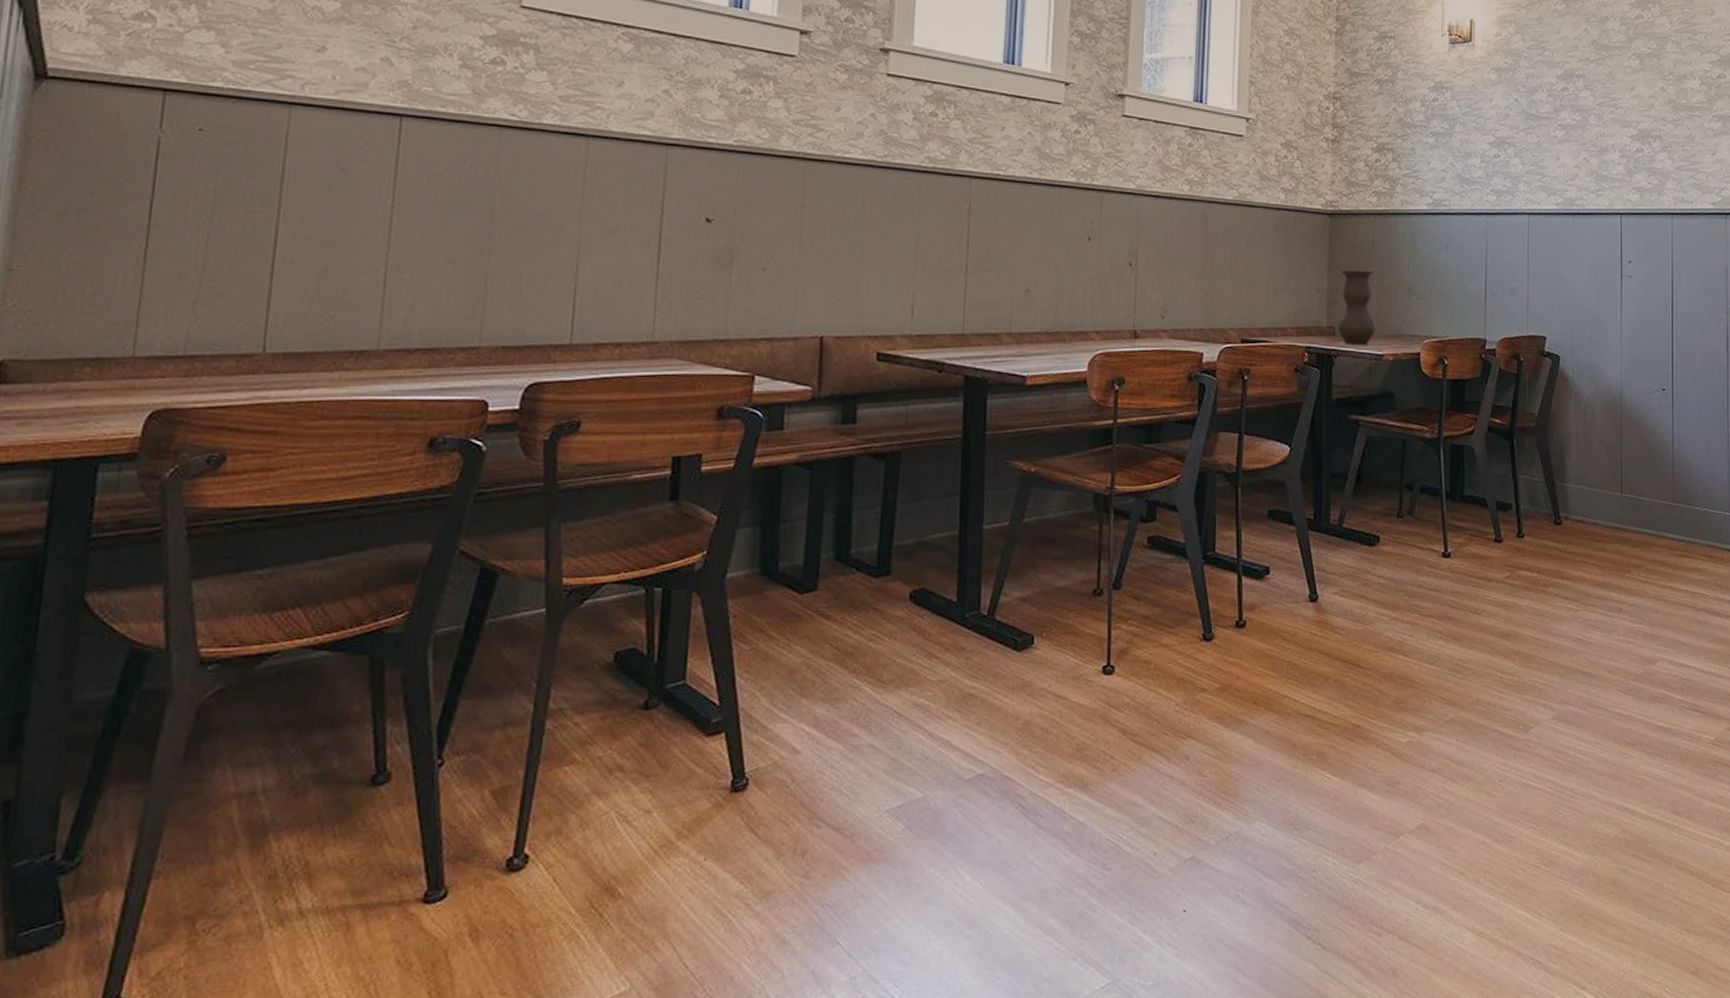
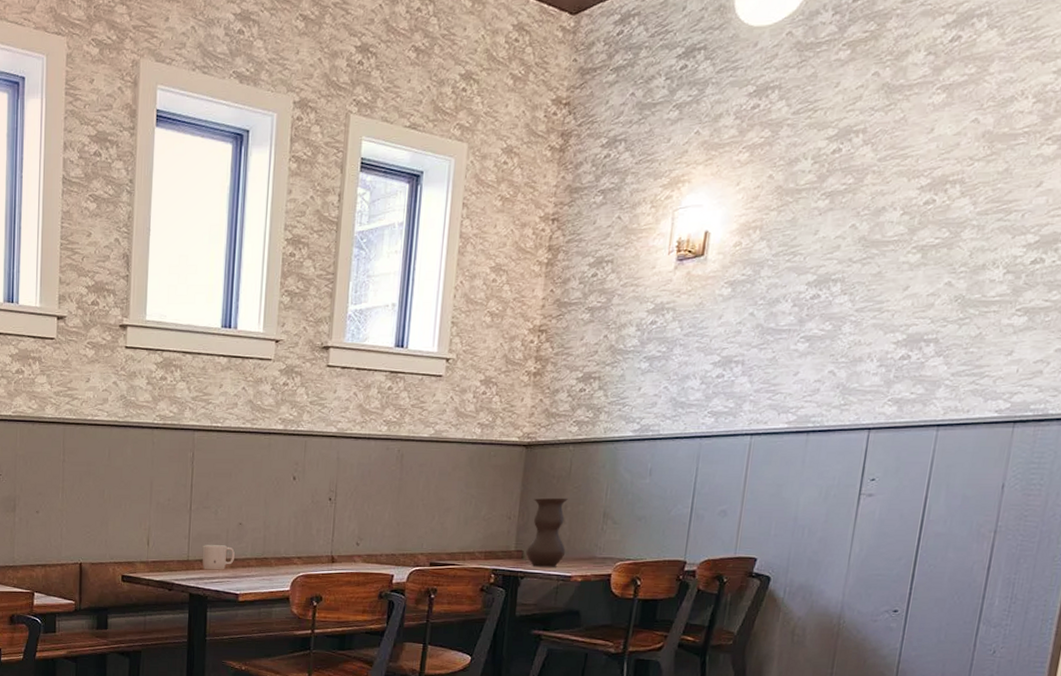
mug: none [980,315,1022,347] -> present [202,545,236,570]

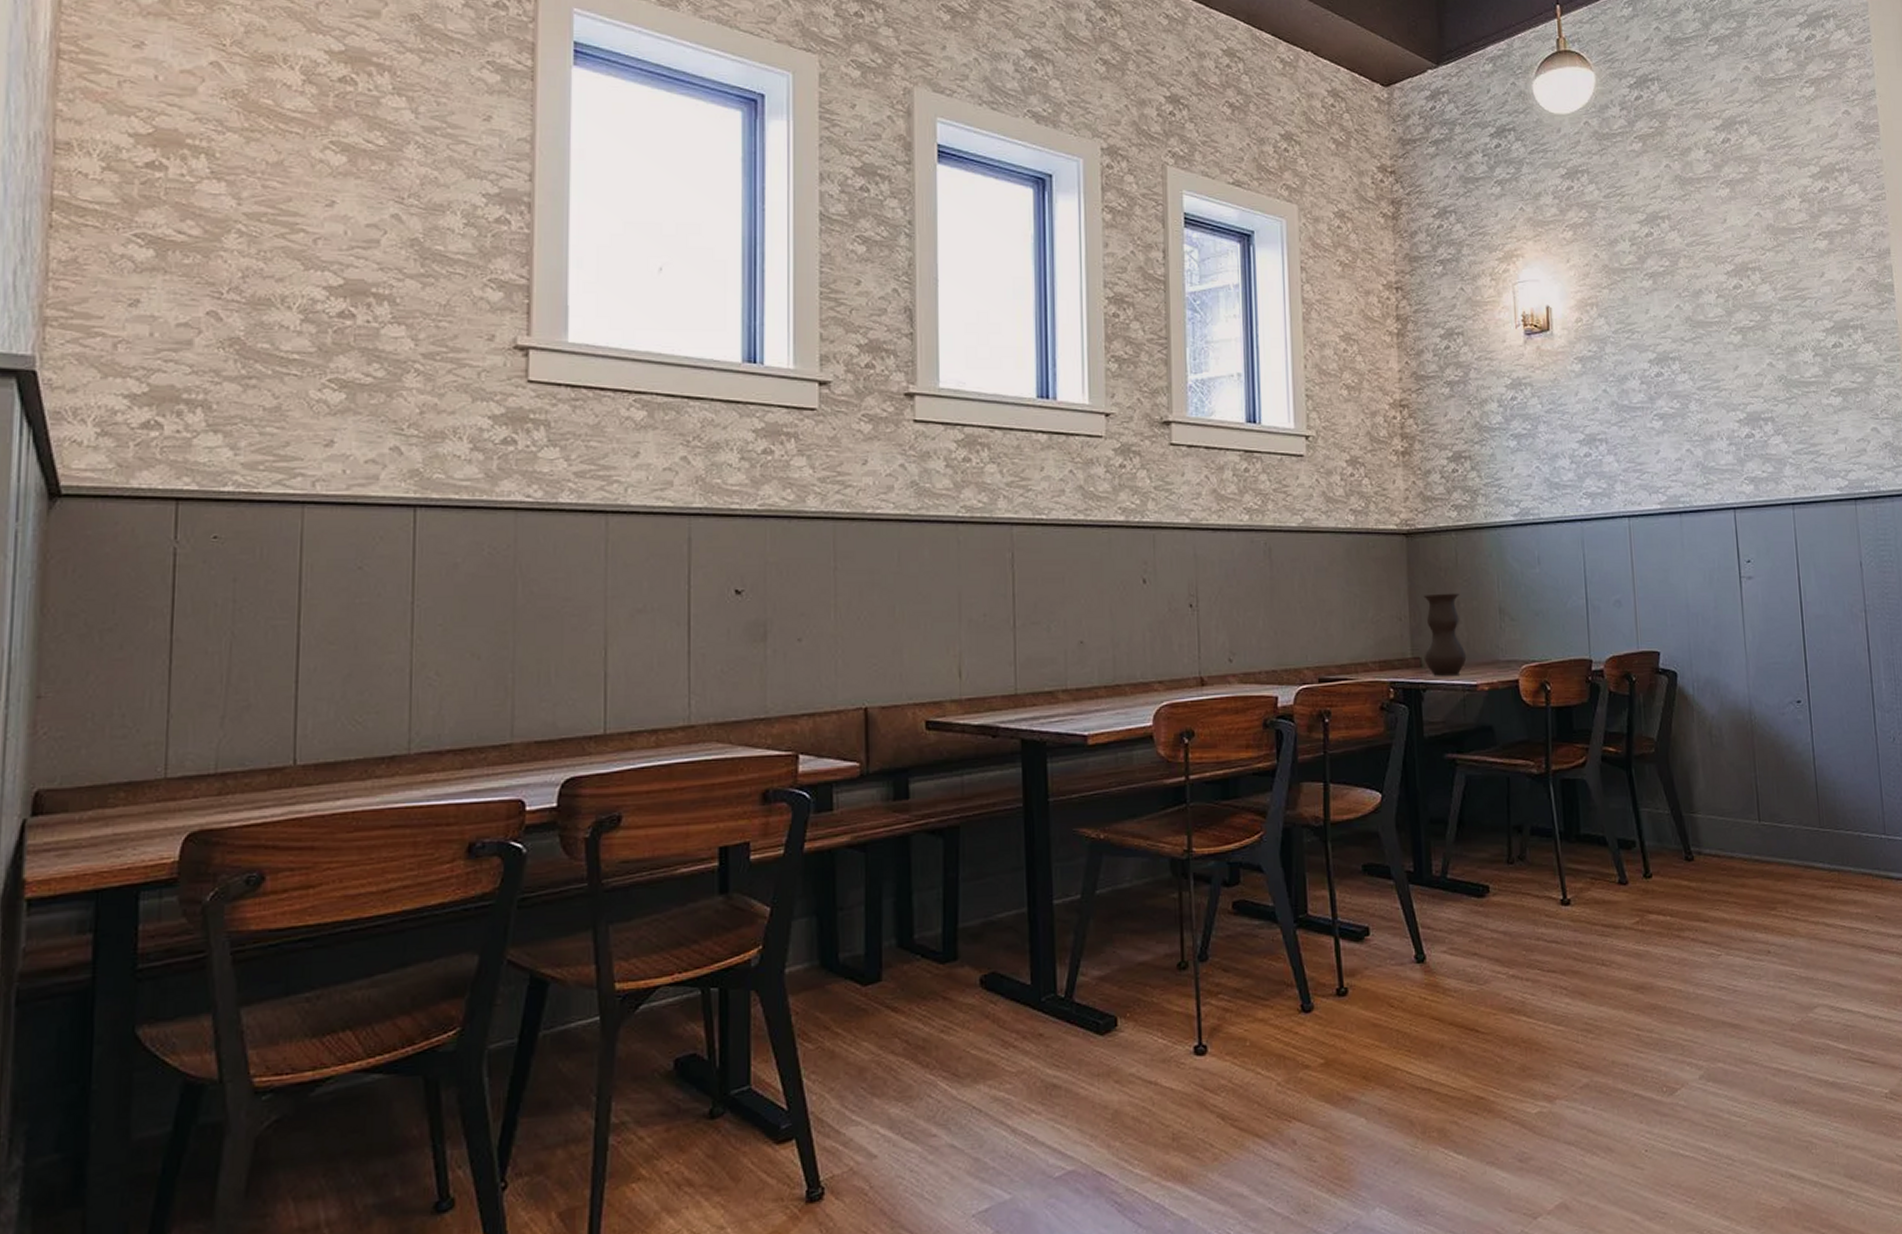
mug: present [202,545,236,570] -> none [1034,671,1079,706]

